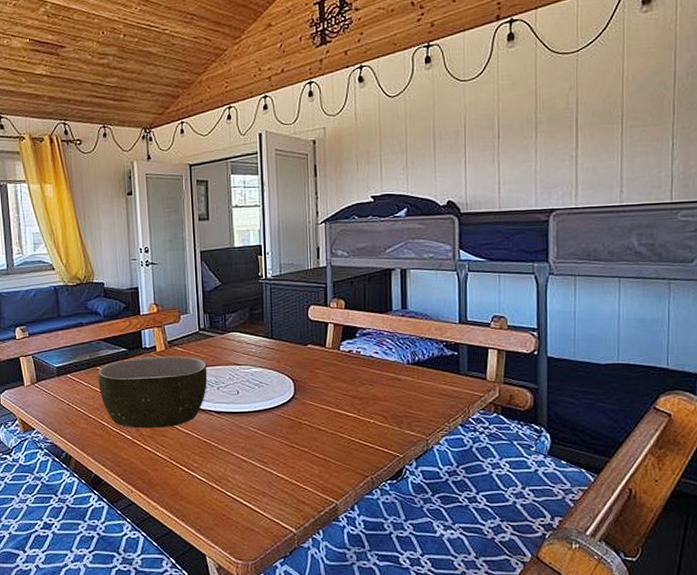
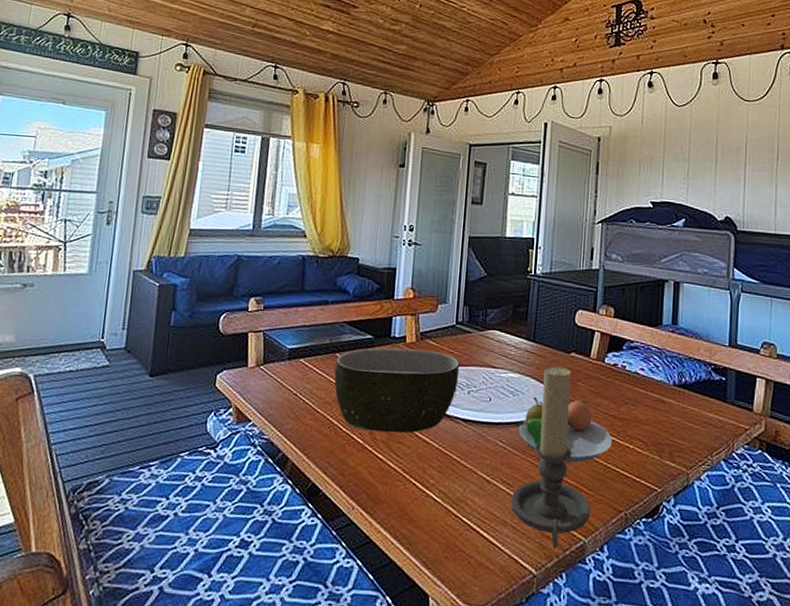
fruit bowl: none [263,385,354,440] -> present [515,396,612,463]
candle holder: none [266,358,340,511] -> present [510,366,591,549]

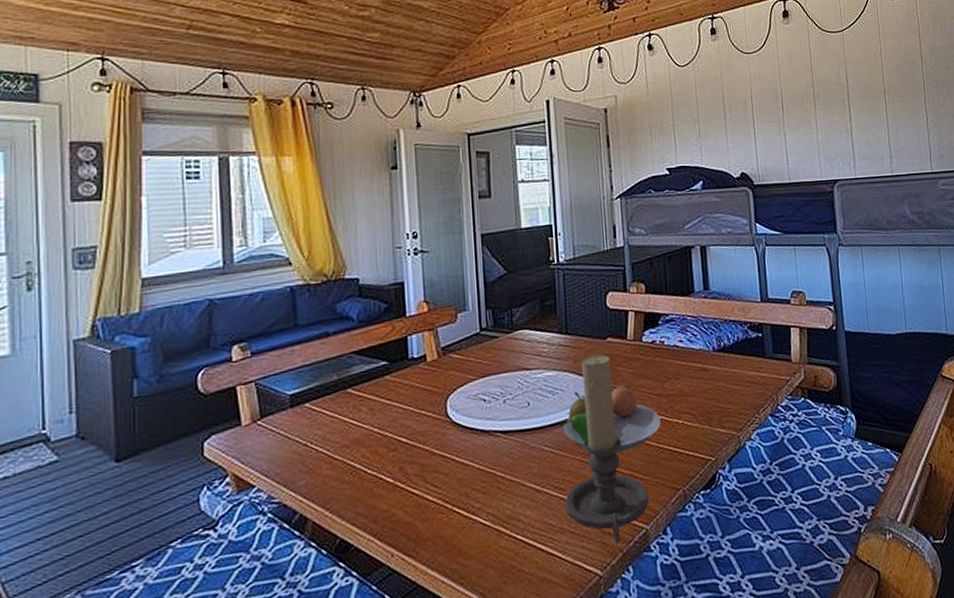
bowl: present [334,347,460,433] -> none [348,364,492,468]

